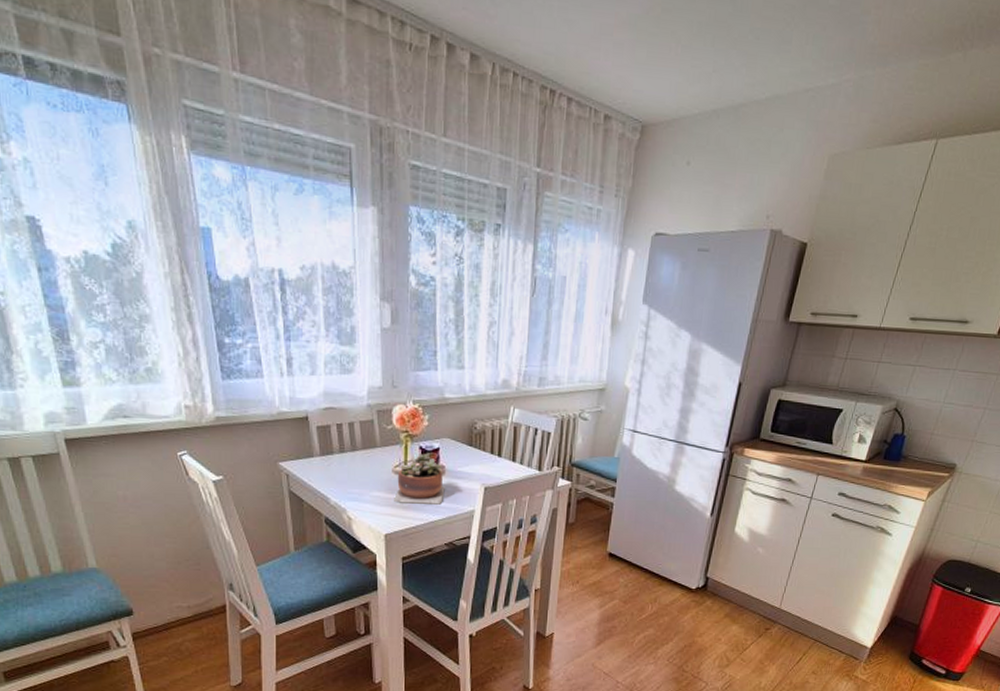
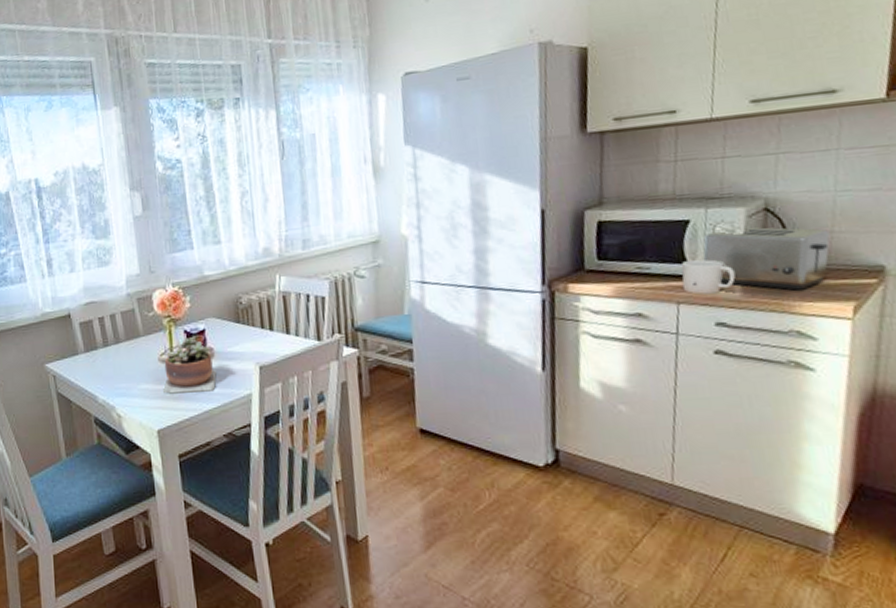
mug: none [824,441,862,470] -> present [681,259,736,295]
toaster: none [843,420,931,475] -> present [703,227,831,291]

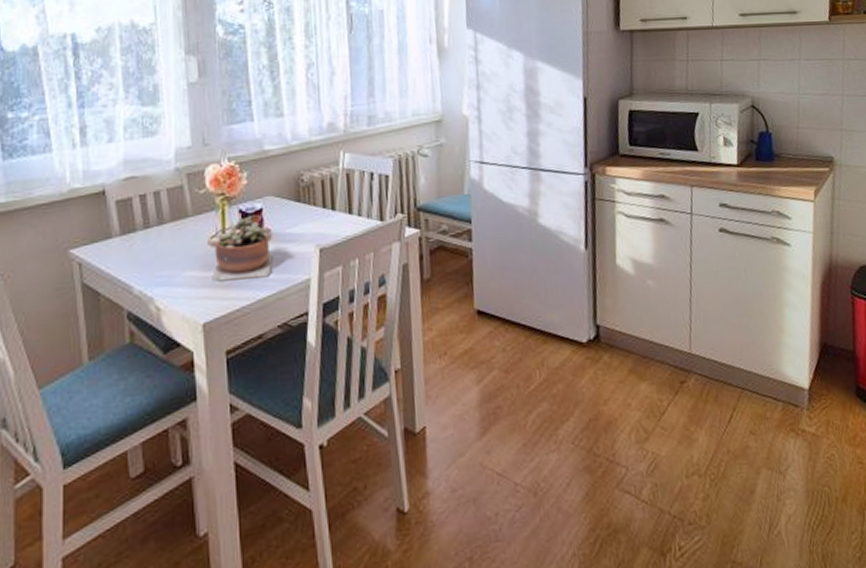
mug: present [681,259,736,295] -> none [693,147,733,179]
toaster: present [703,227,831,291] -> none [709,121,797,177]

